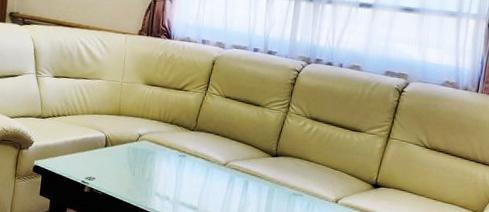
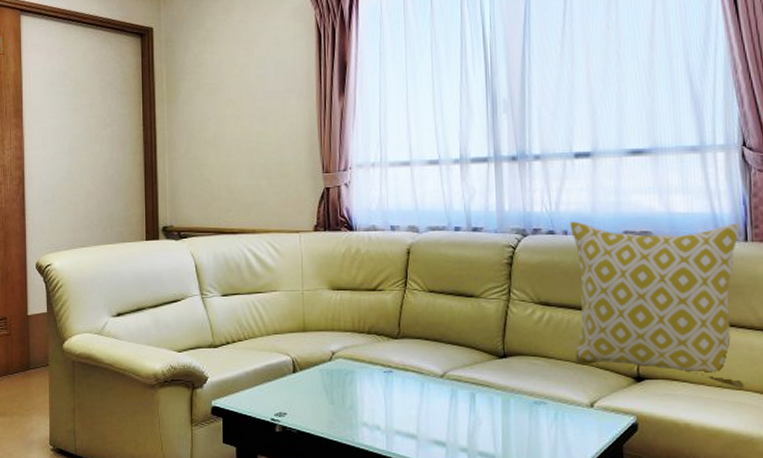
pillow: none [330,57,475,202] -> present [569,221,744,388]

